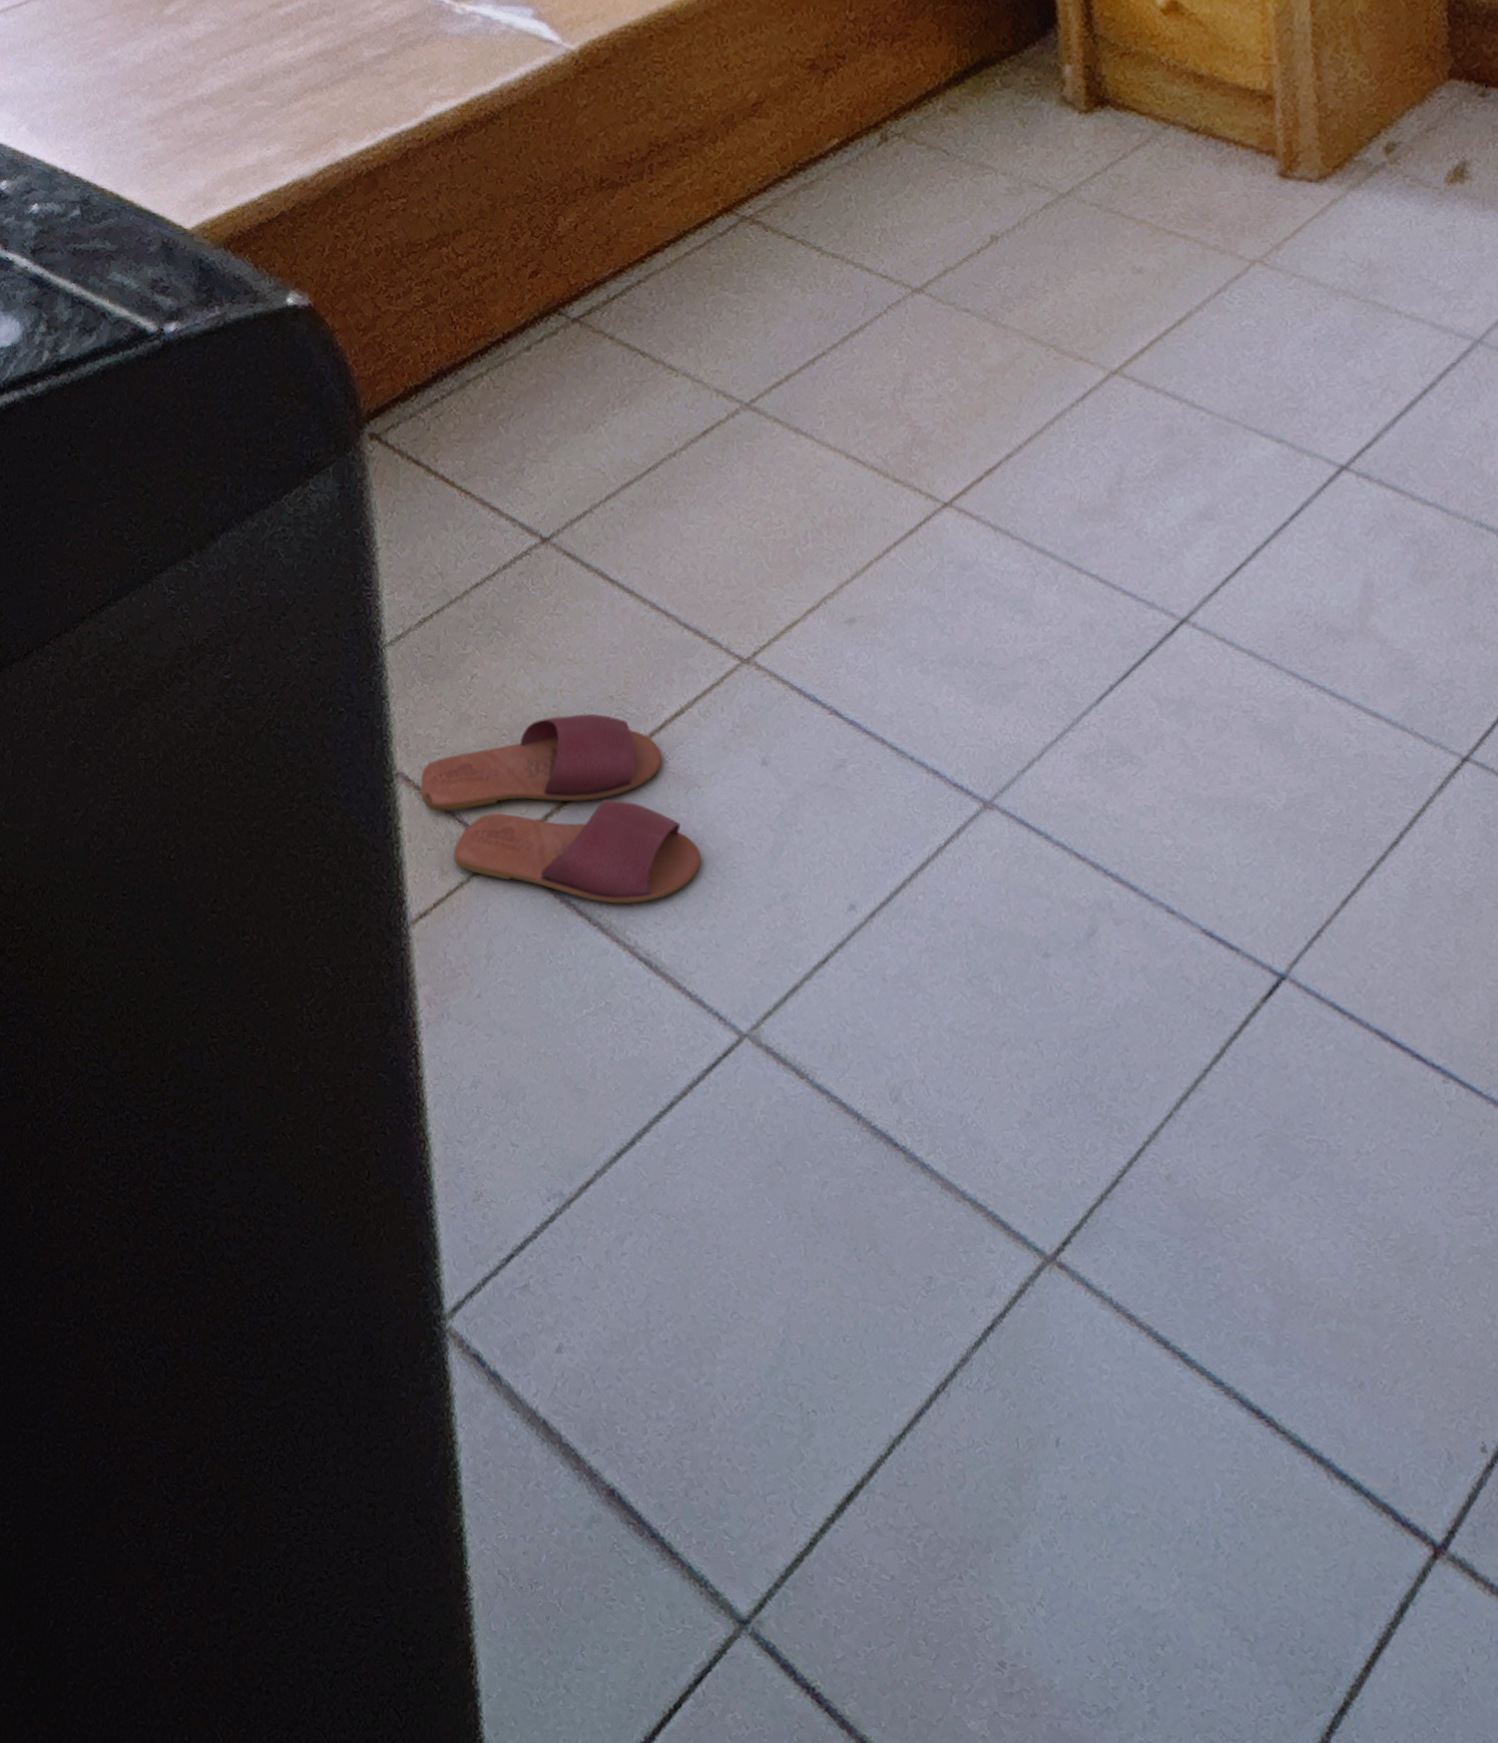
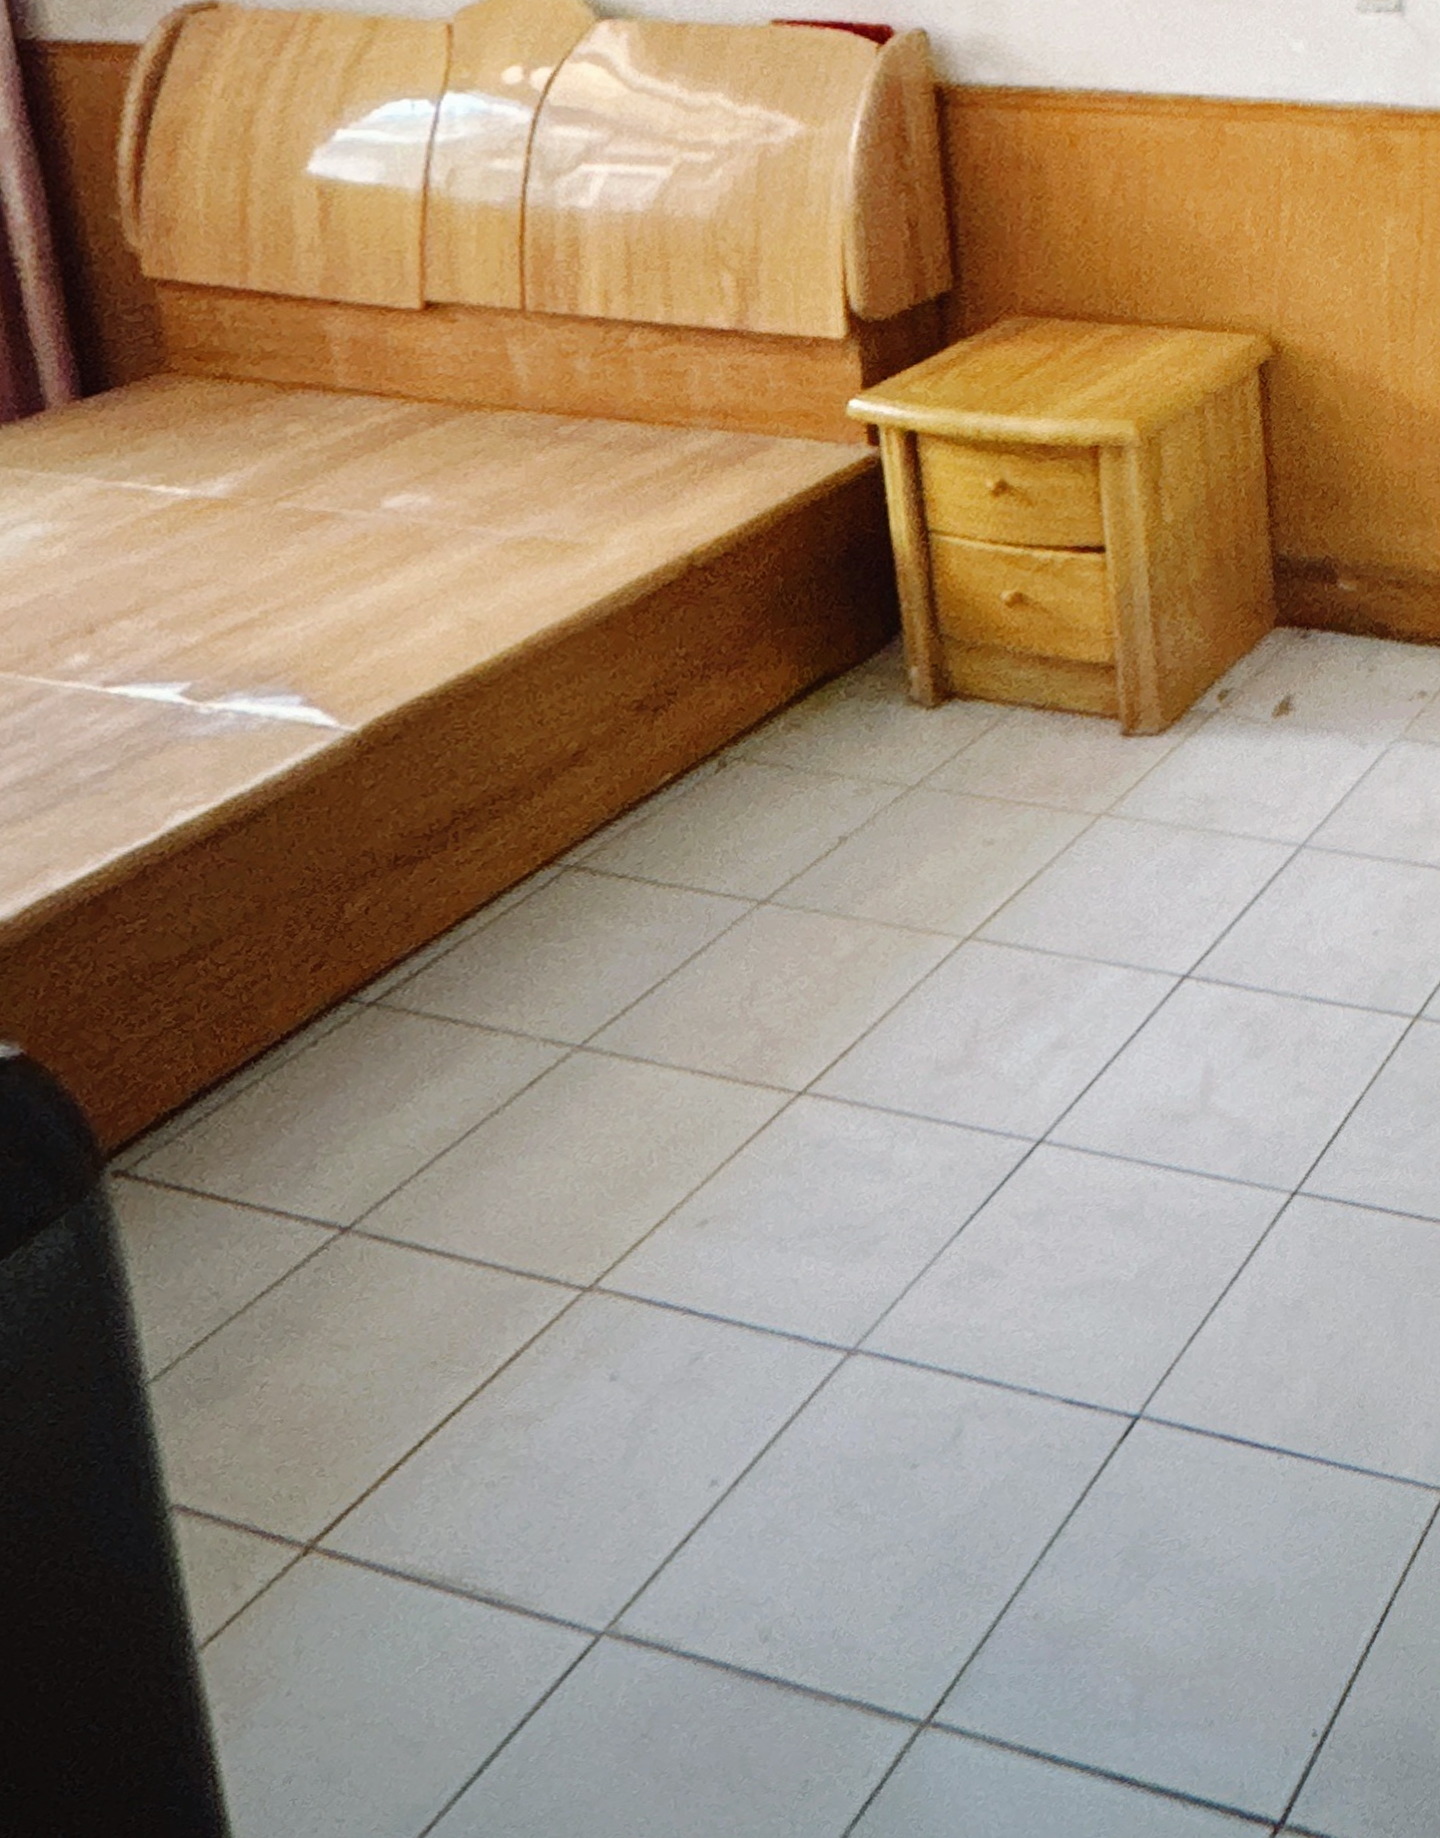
slippers: present [420,713,701,904] -> none [202,1380,545,1578]

